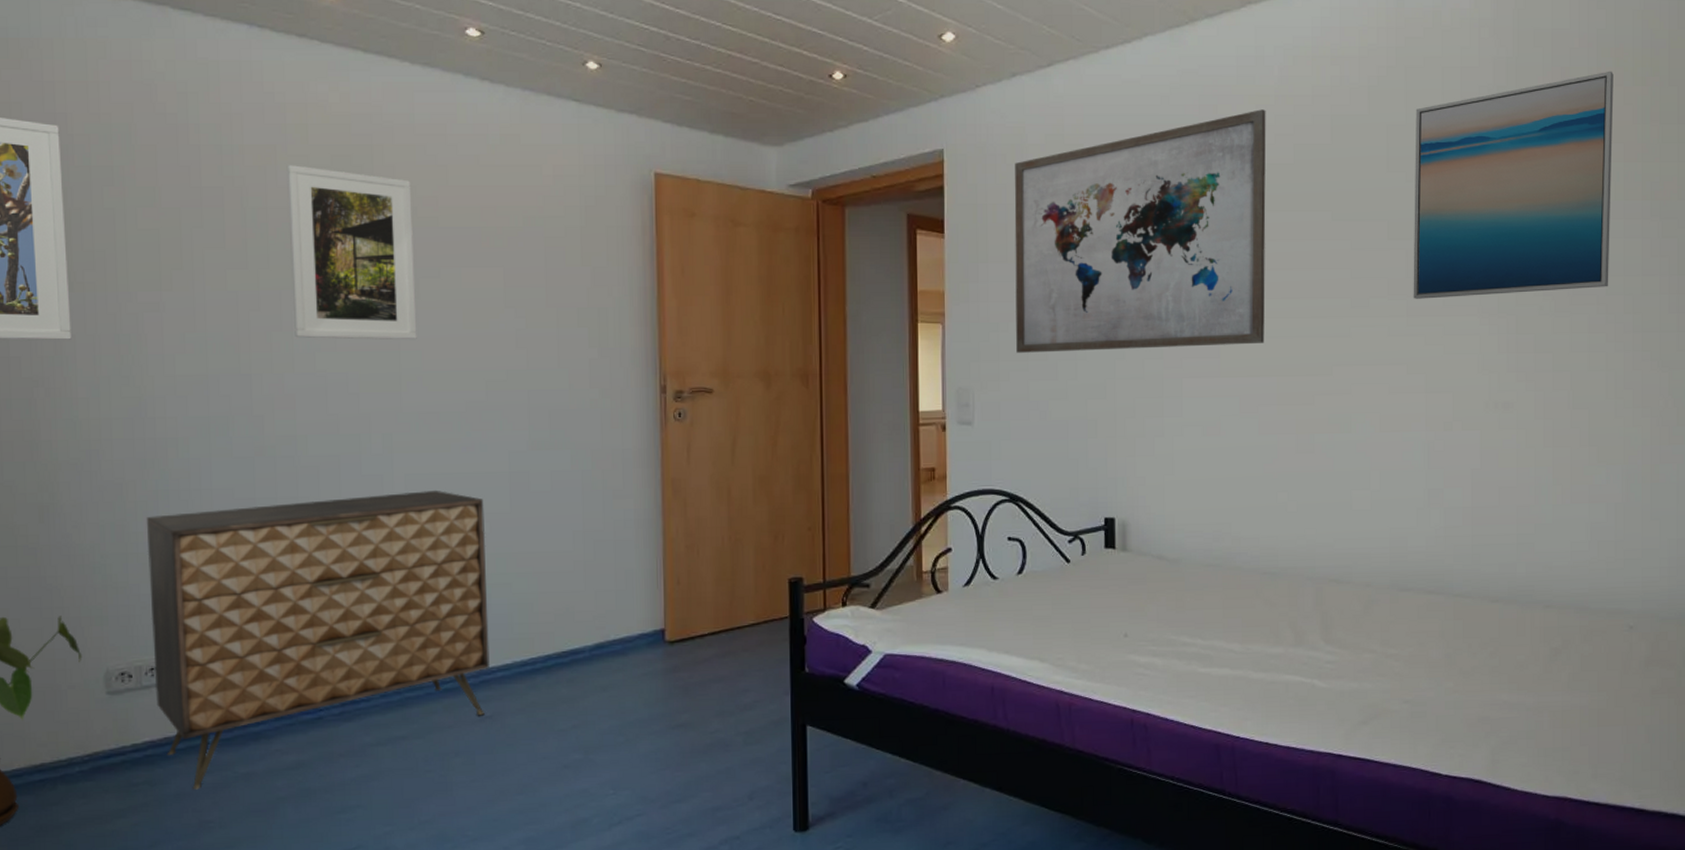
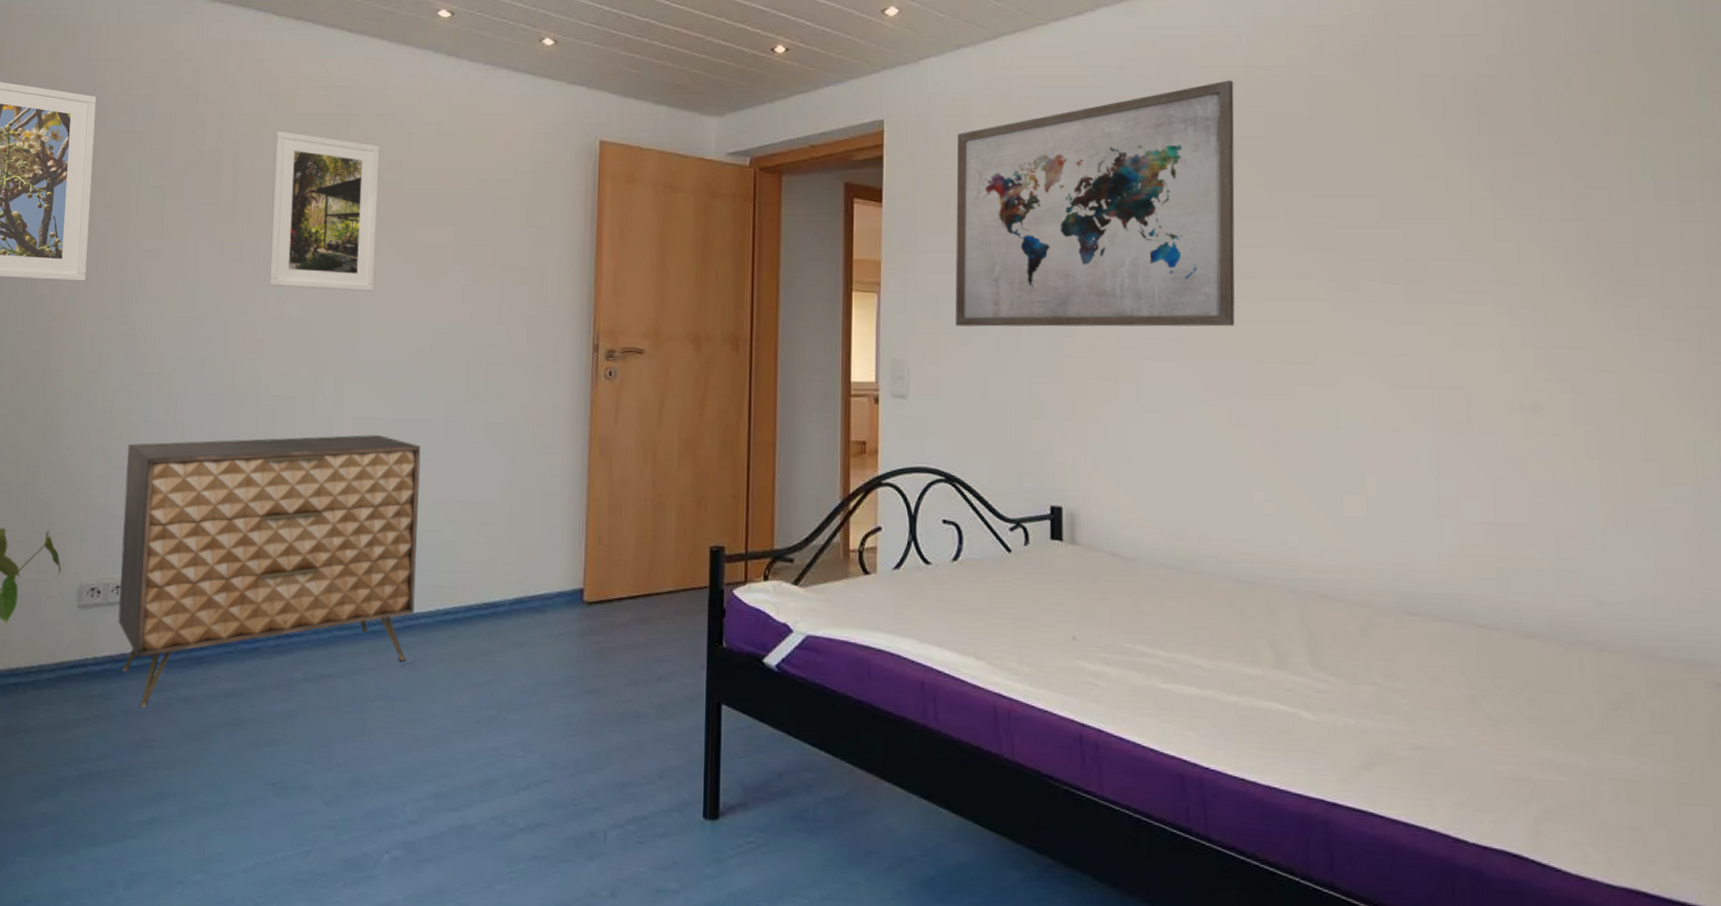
wall art: present [1413,71,1614,299] -> none [1409,37,1663,284]

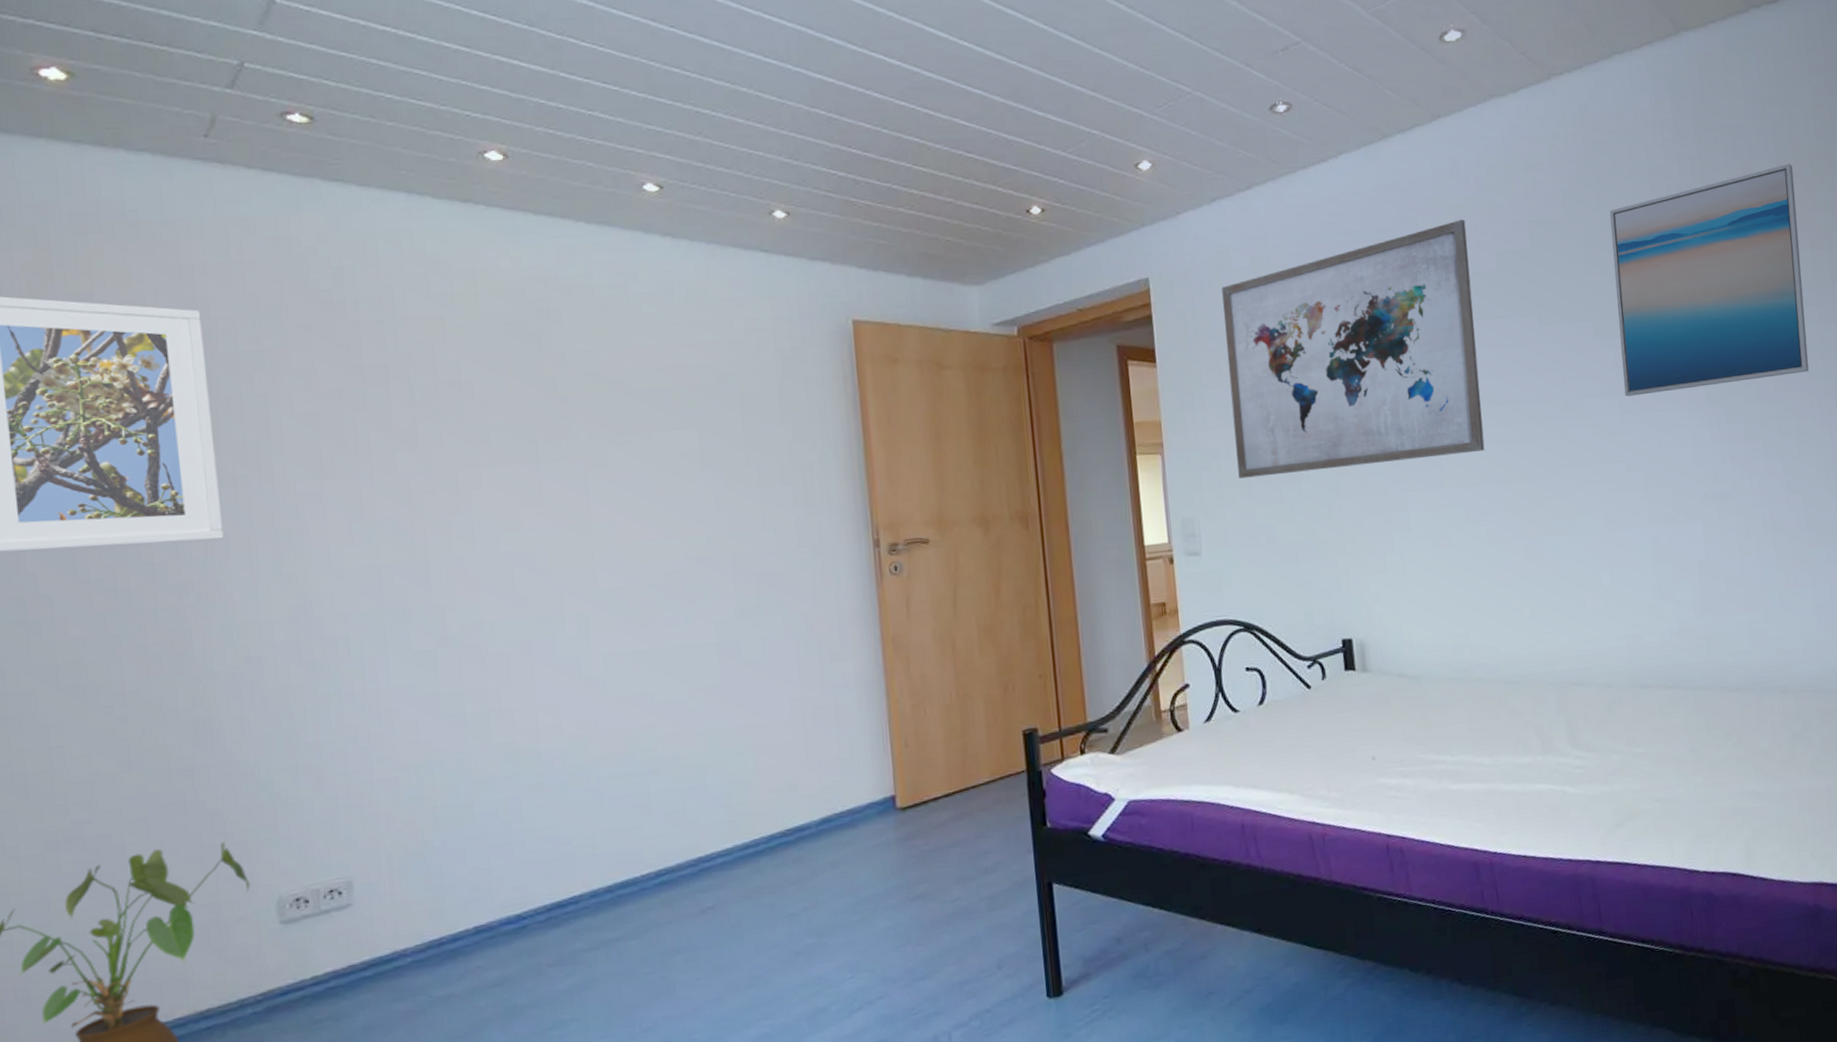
dresser: present [118,434,421,708] -> none [317,668,709,1021]
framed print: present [268,131,380,292] -> none [456,336,609,519]
wall art: none [1409,37,1663,284] -> present [1609,163,1809,396]

